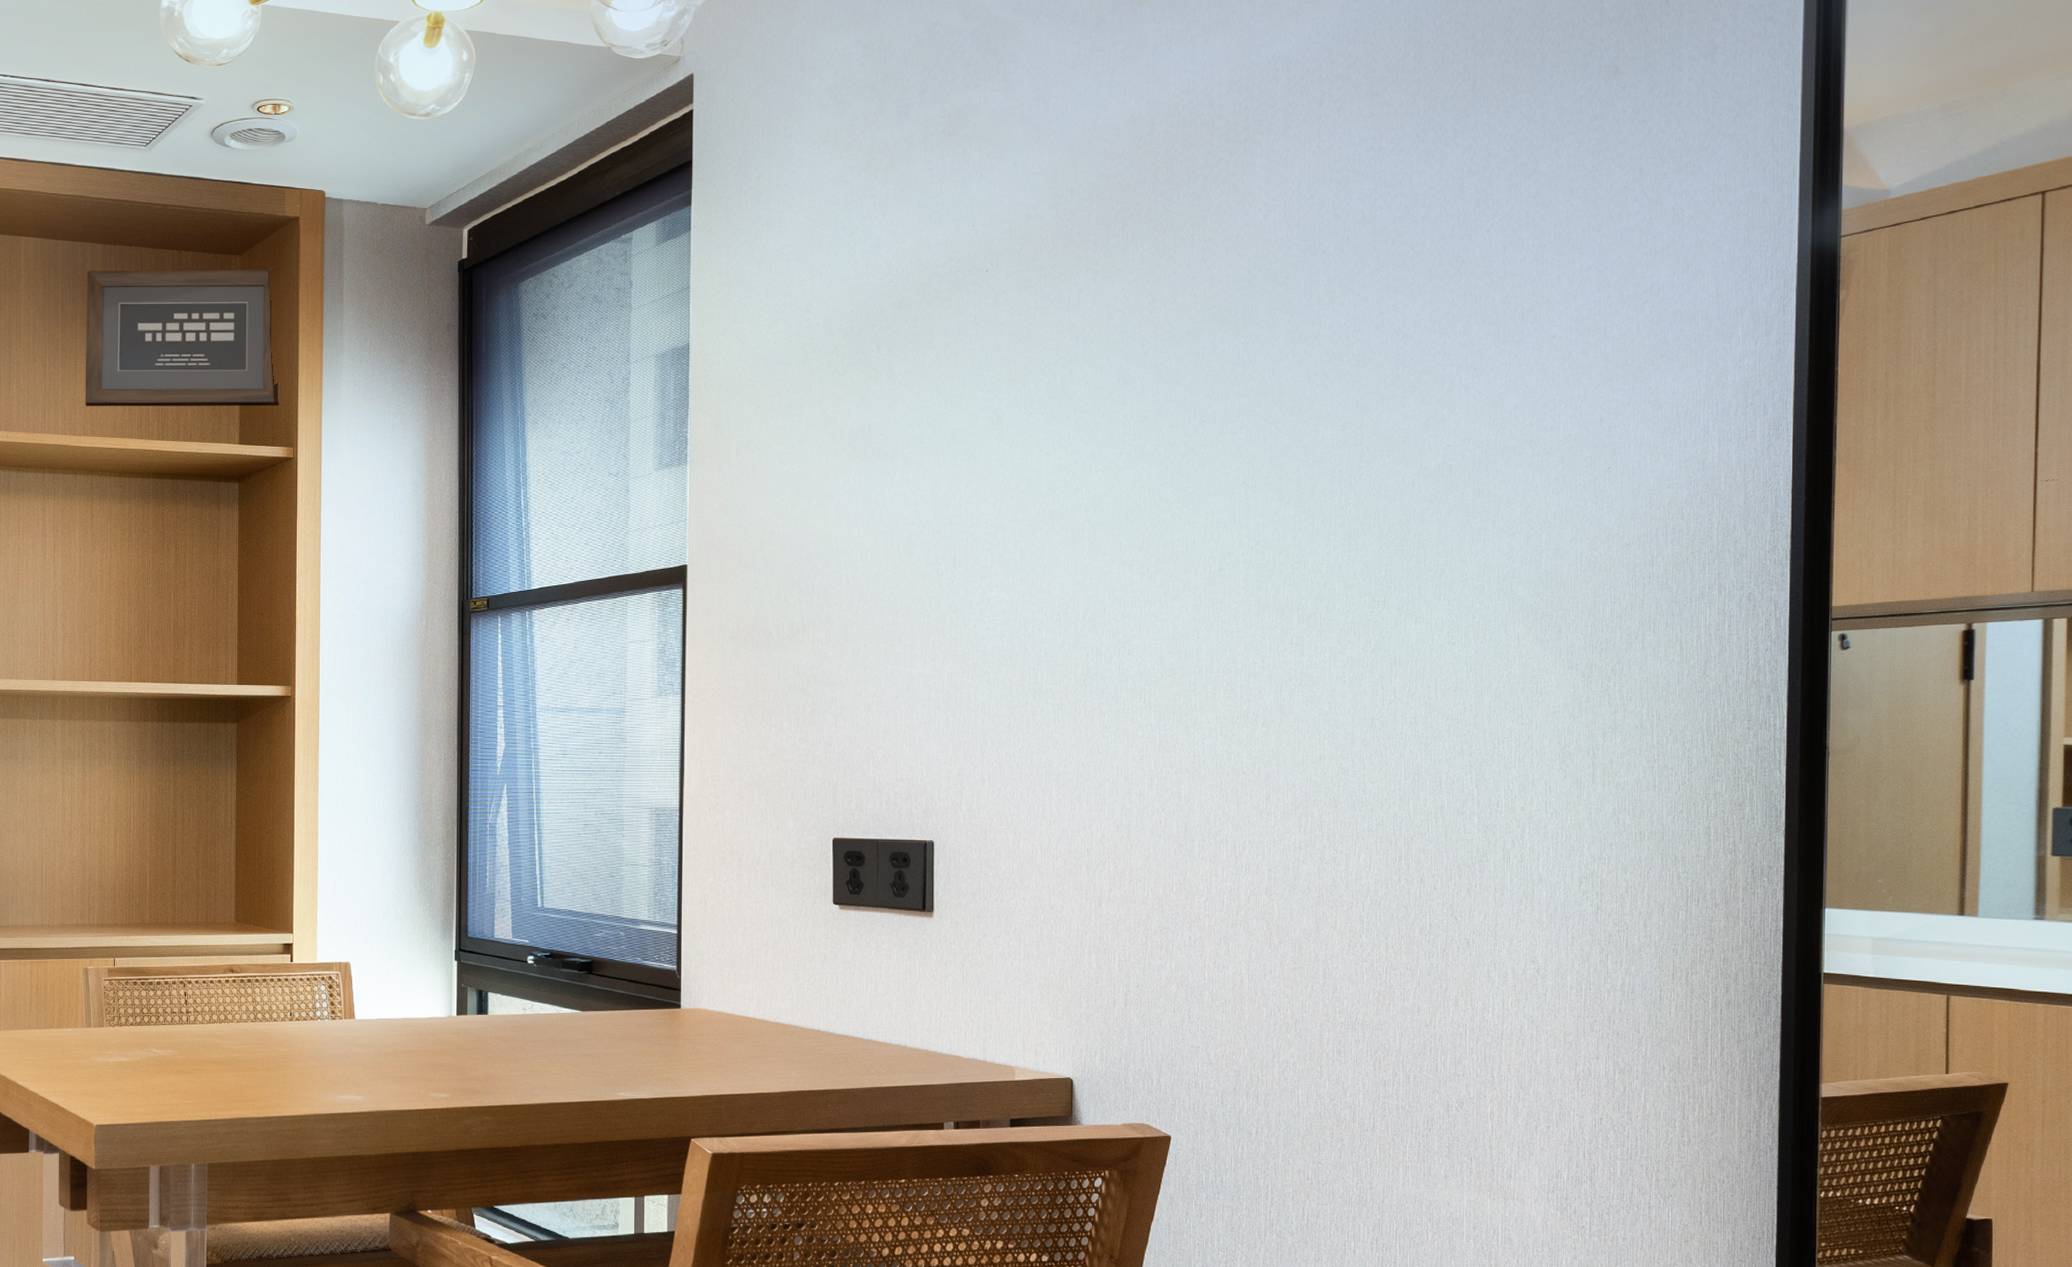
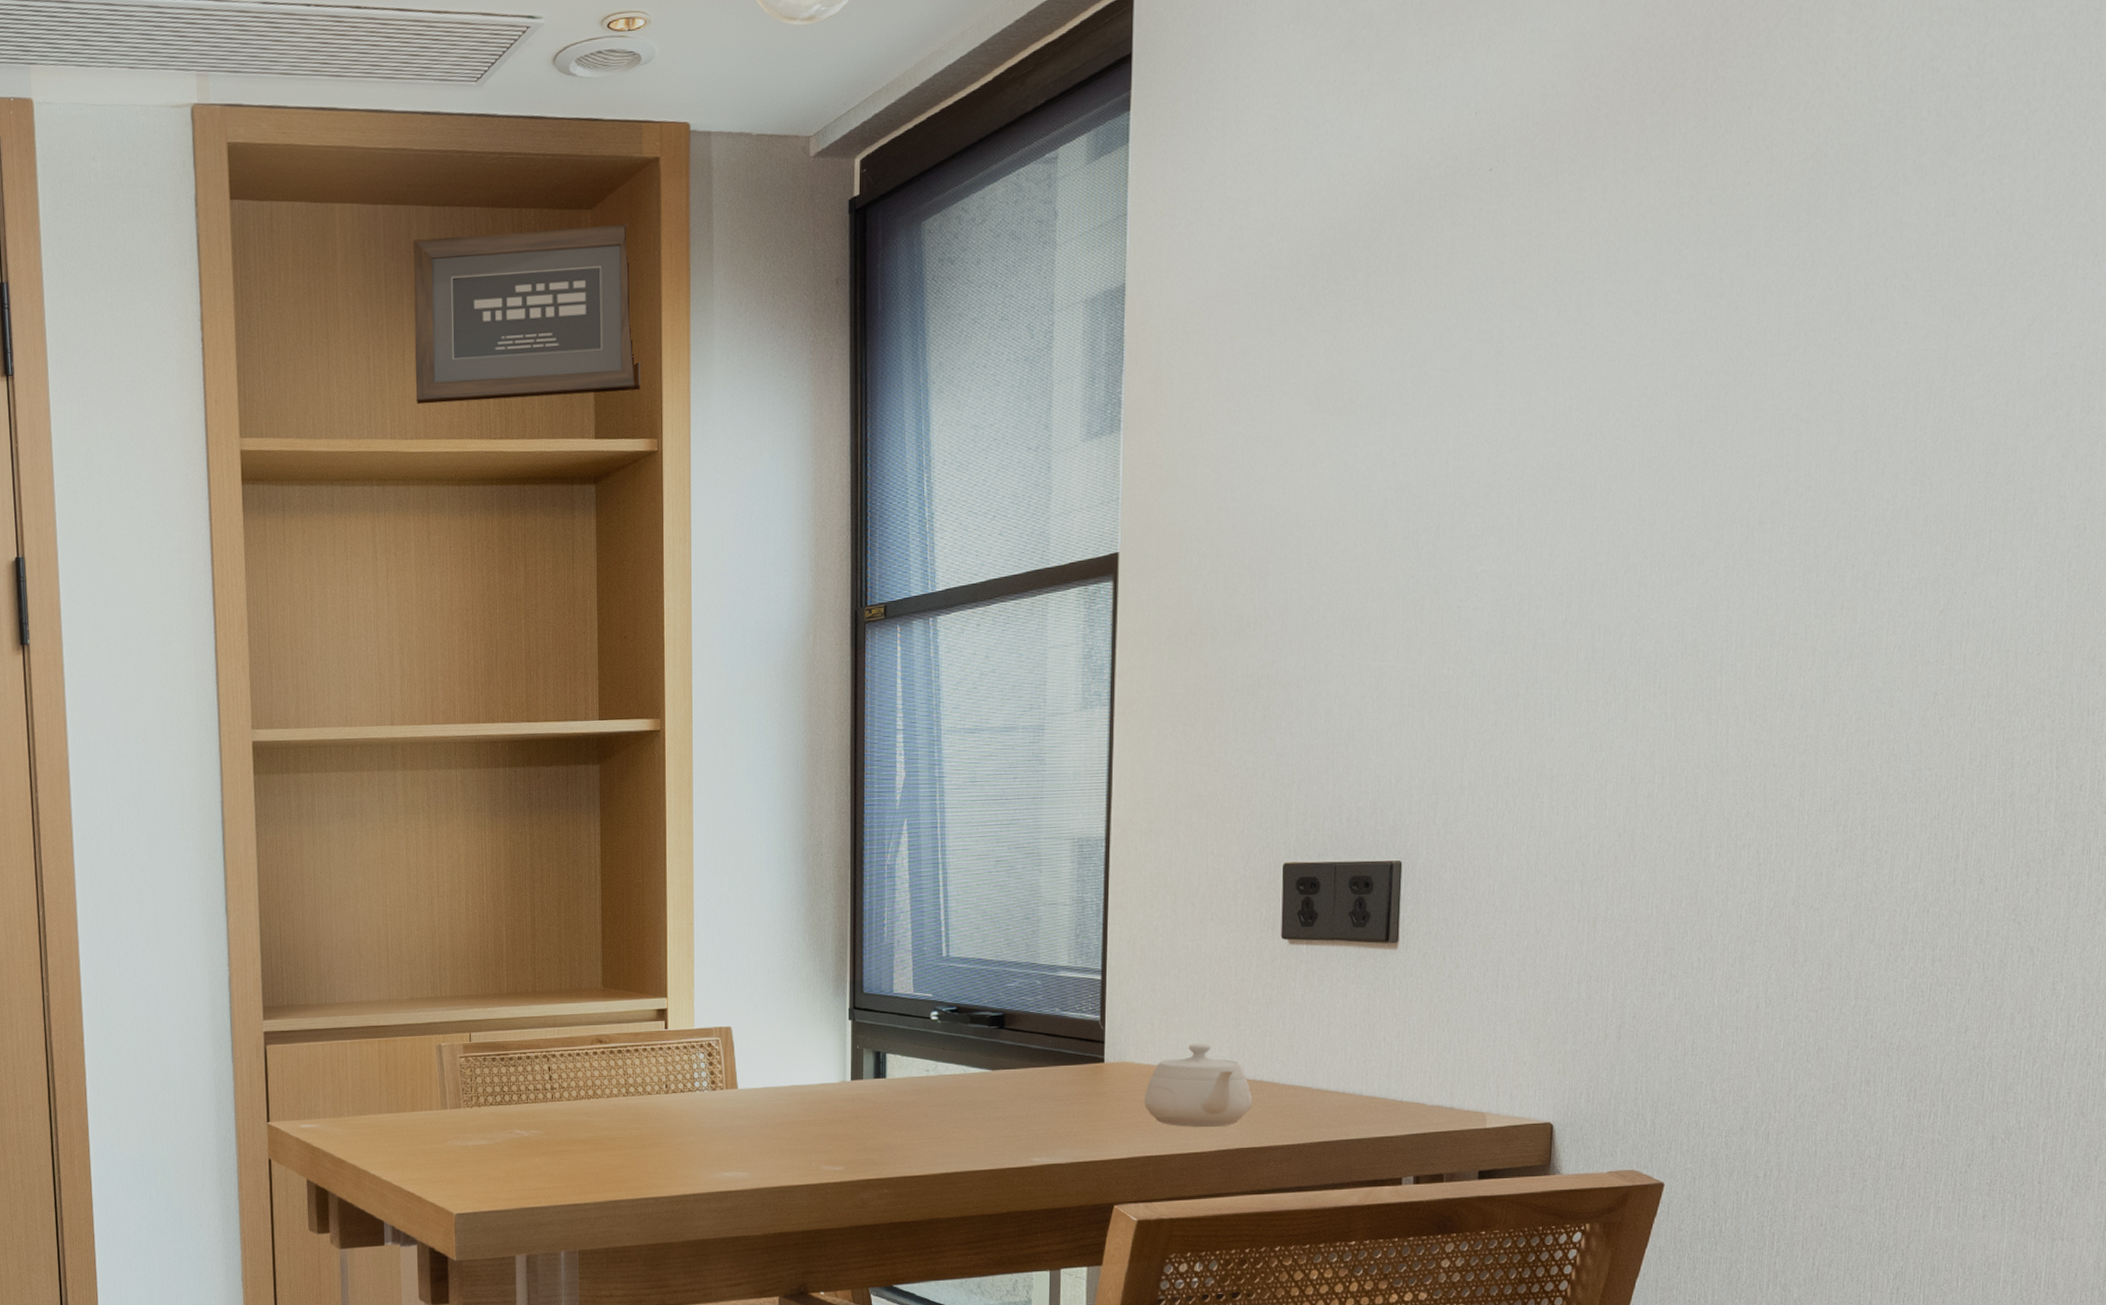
teapot: none [715,994,811,1071] -> present [1143,1043,1253,1128]

